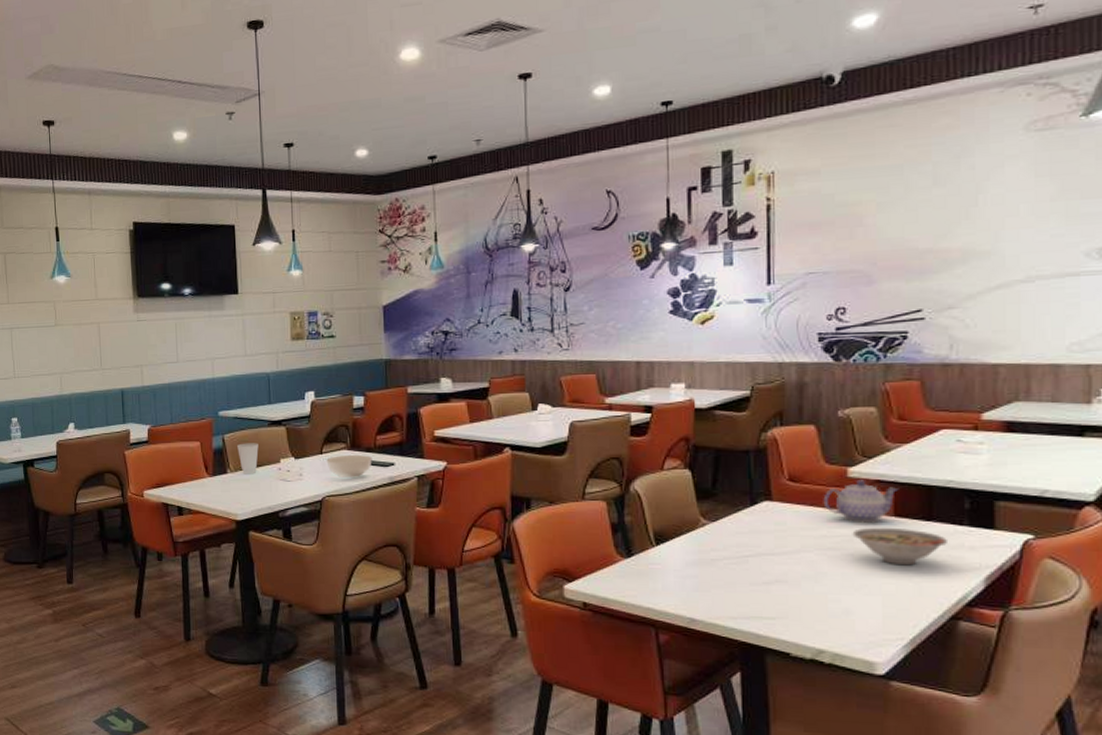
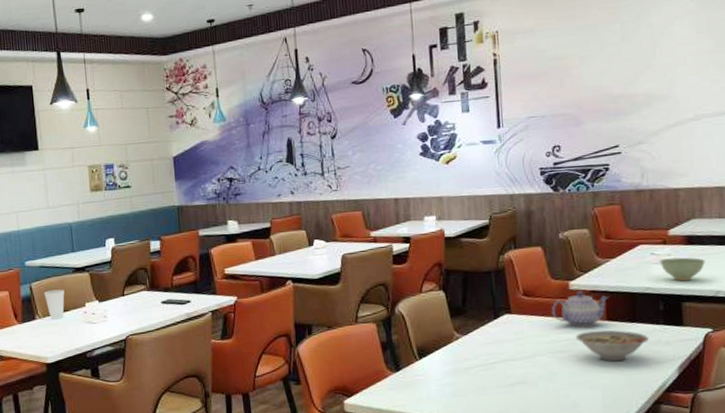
bowl: present [326,455,372,479] -> none [128,295,170,318]
bowl: none [967,447,1029,476] -> present [659,257,705,282]

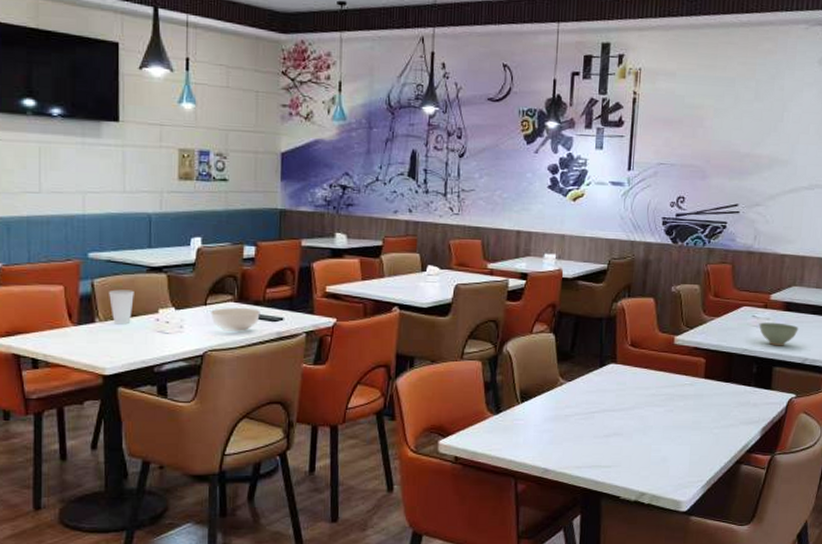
bowl: none [128,295,170,318] -> present [211,308,260,333]
teapot: present [551,291,610,329] -> none [654,347,710,385]
soup bowl: present [575,330,650,362] -> none [673,387,740,420]

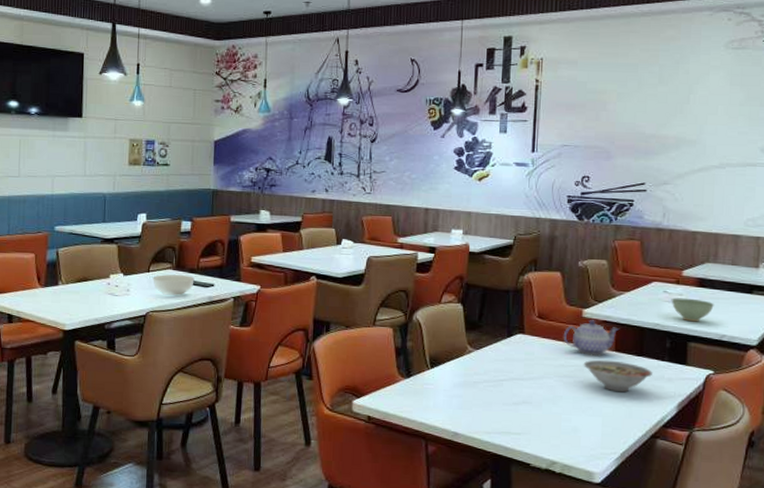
cup: present [108,289,134,325] -> none [69,257,90,288]
teapot: none [654,347,710,385] -> present [563,320,620,357]
soup bowl: none [673,387,740,420] -> present [583,359,653,393]

